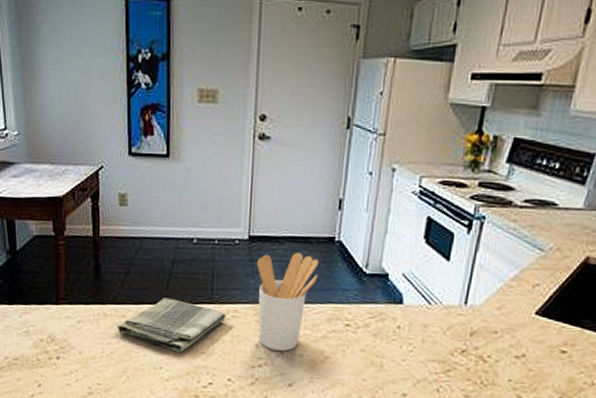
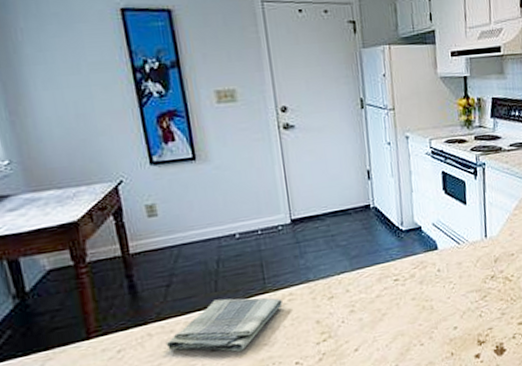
utensil holder: present [256,253,320,351] -> none [302,225,362,322]

